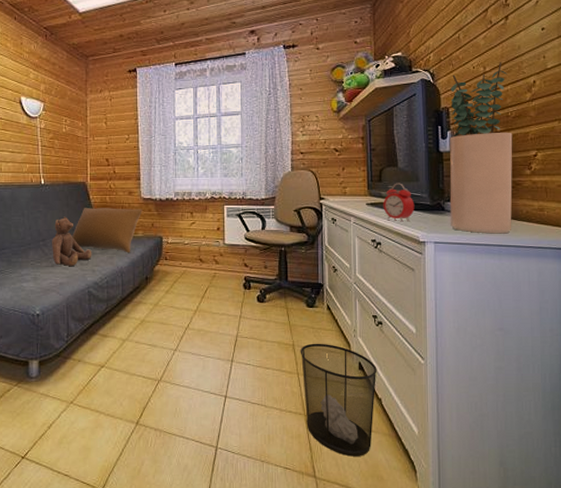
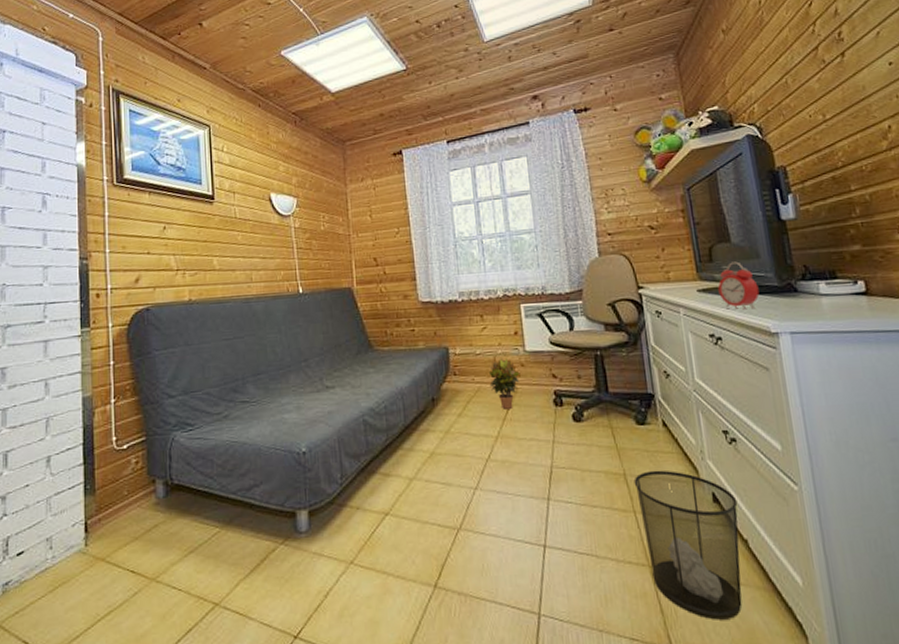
teddy bear: present [52,216,92,267] -> none [316,330,365,391]
cushion: present [72,208,143,253] -> none [339,314,422,370]
potted plant: none [193,248,219,289] -> present [488,358,520,409]
vase: present [449,62,513,234] -> none [784,107,889,318]

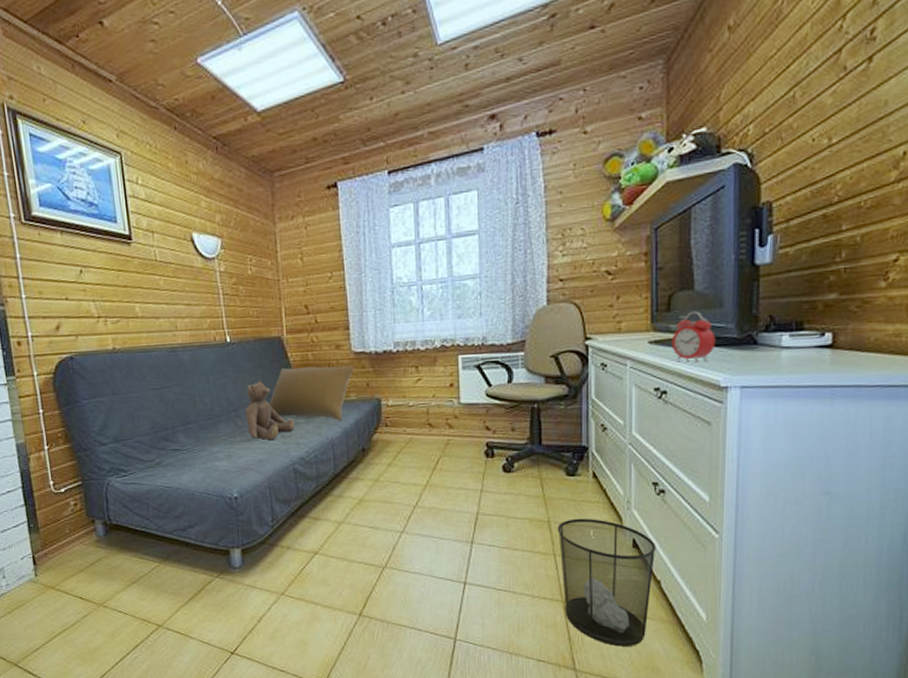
teddy bear: none [316,330,365,391] -> present [245,380,295,441]
cushion: none [339,314,422,370] -> present [269,365,354,421]
potted plant: present [488,358,520,409] -> none [420,410,453,460]

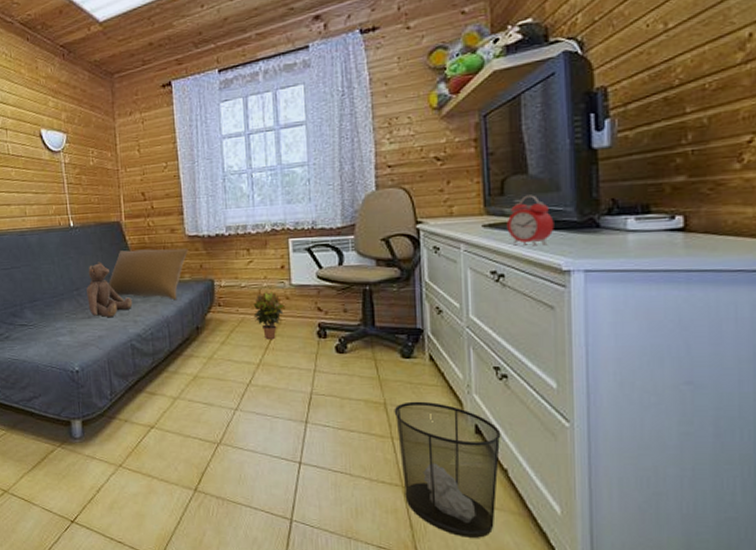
potted plant: none [420,410,453,460] -> present [253,291,285,339]

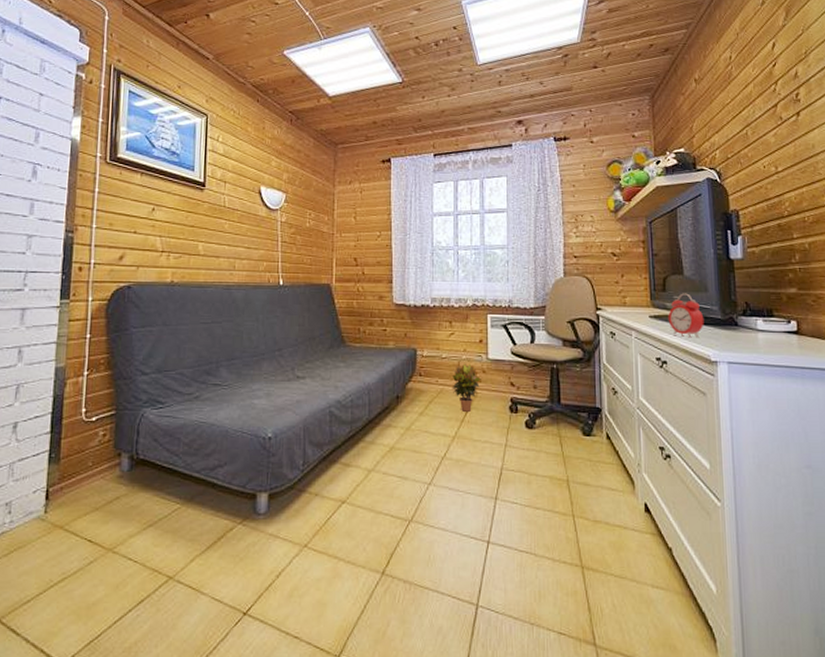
teddy bear: present [87,261,133,318] -> none [289,322,335,382]
cushion: present [108,248,188,301] -> none [313,313,394,368]
waste bin: present [394,401,501,538] -> none [575,479,666,620]

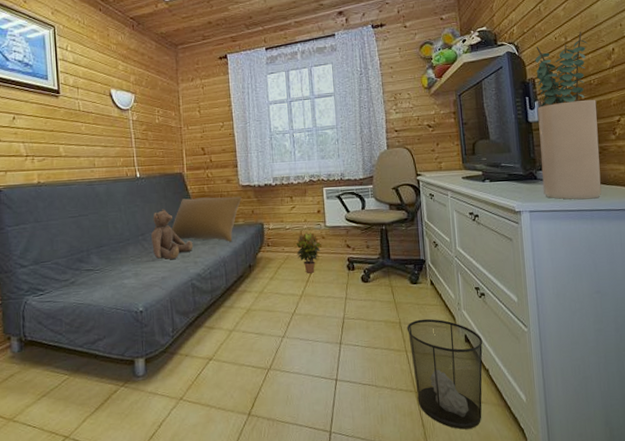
teddy bear: none [289,322,335,382] -> present [151,209,193,260]
cushion: none [313,313,394,368] -> present [171,196,242,242]
waste bin: none [575,479,666,620] -> present [406,318,483,430]
alarm clock: present [668,293,704,338] -> none [478,155,509,193]
vase: none [739,162,816,354] -> present [535,32,602,200]

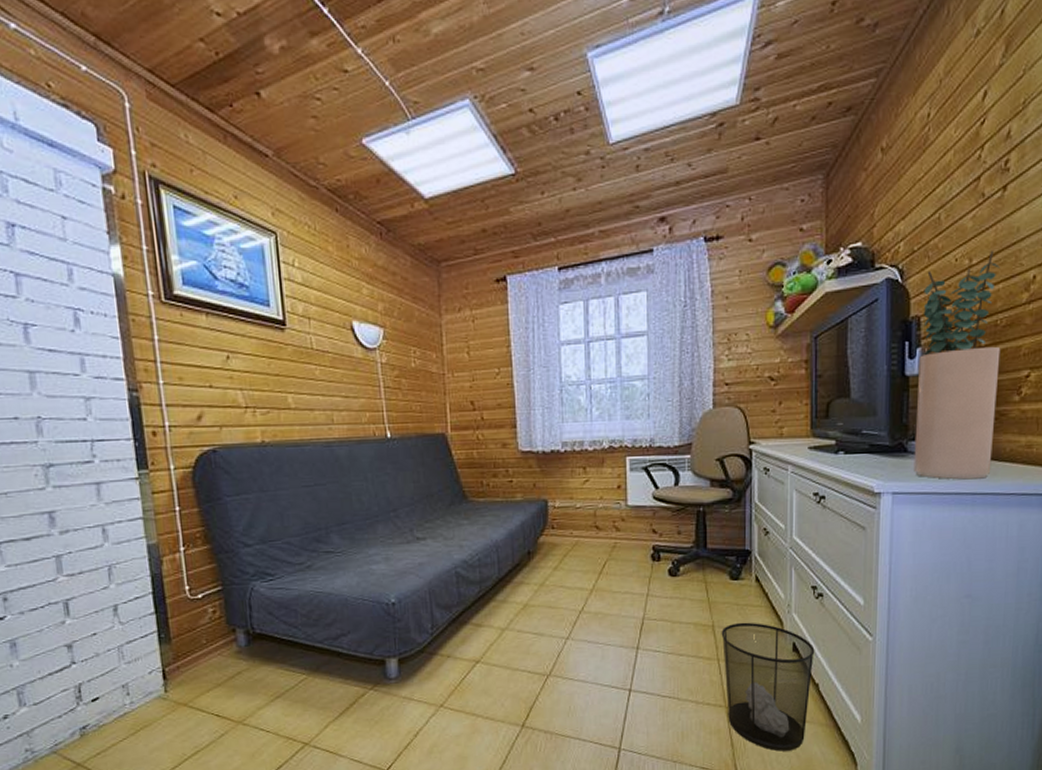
teddy bear: present [151,209,193,260] -> none [405,478,458,543]
cushion: present [171,196,242,242] -> none [431,465,521,523]
potted plant: present [296,232,321,273] -> none [587,512,620,563]

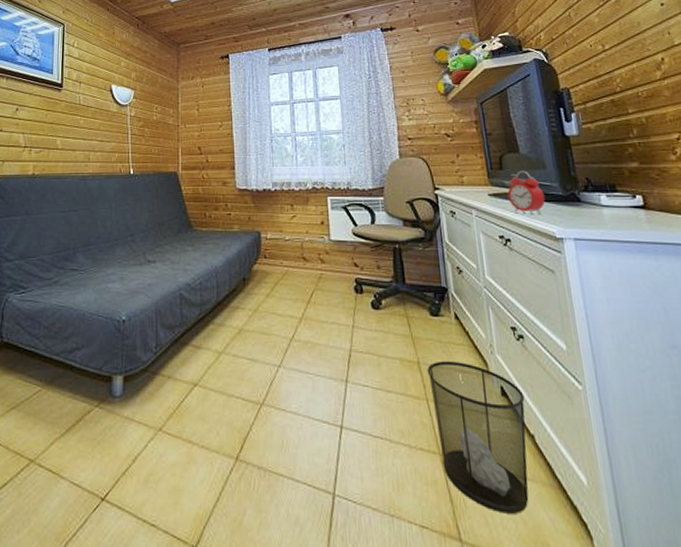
alarm clock: none [829,418,870,469] -> present [507,170,546,215]
vase: present [913,251,1001,480] -> none [568,39,666,229]

